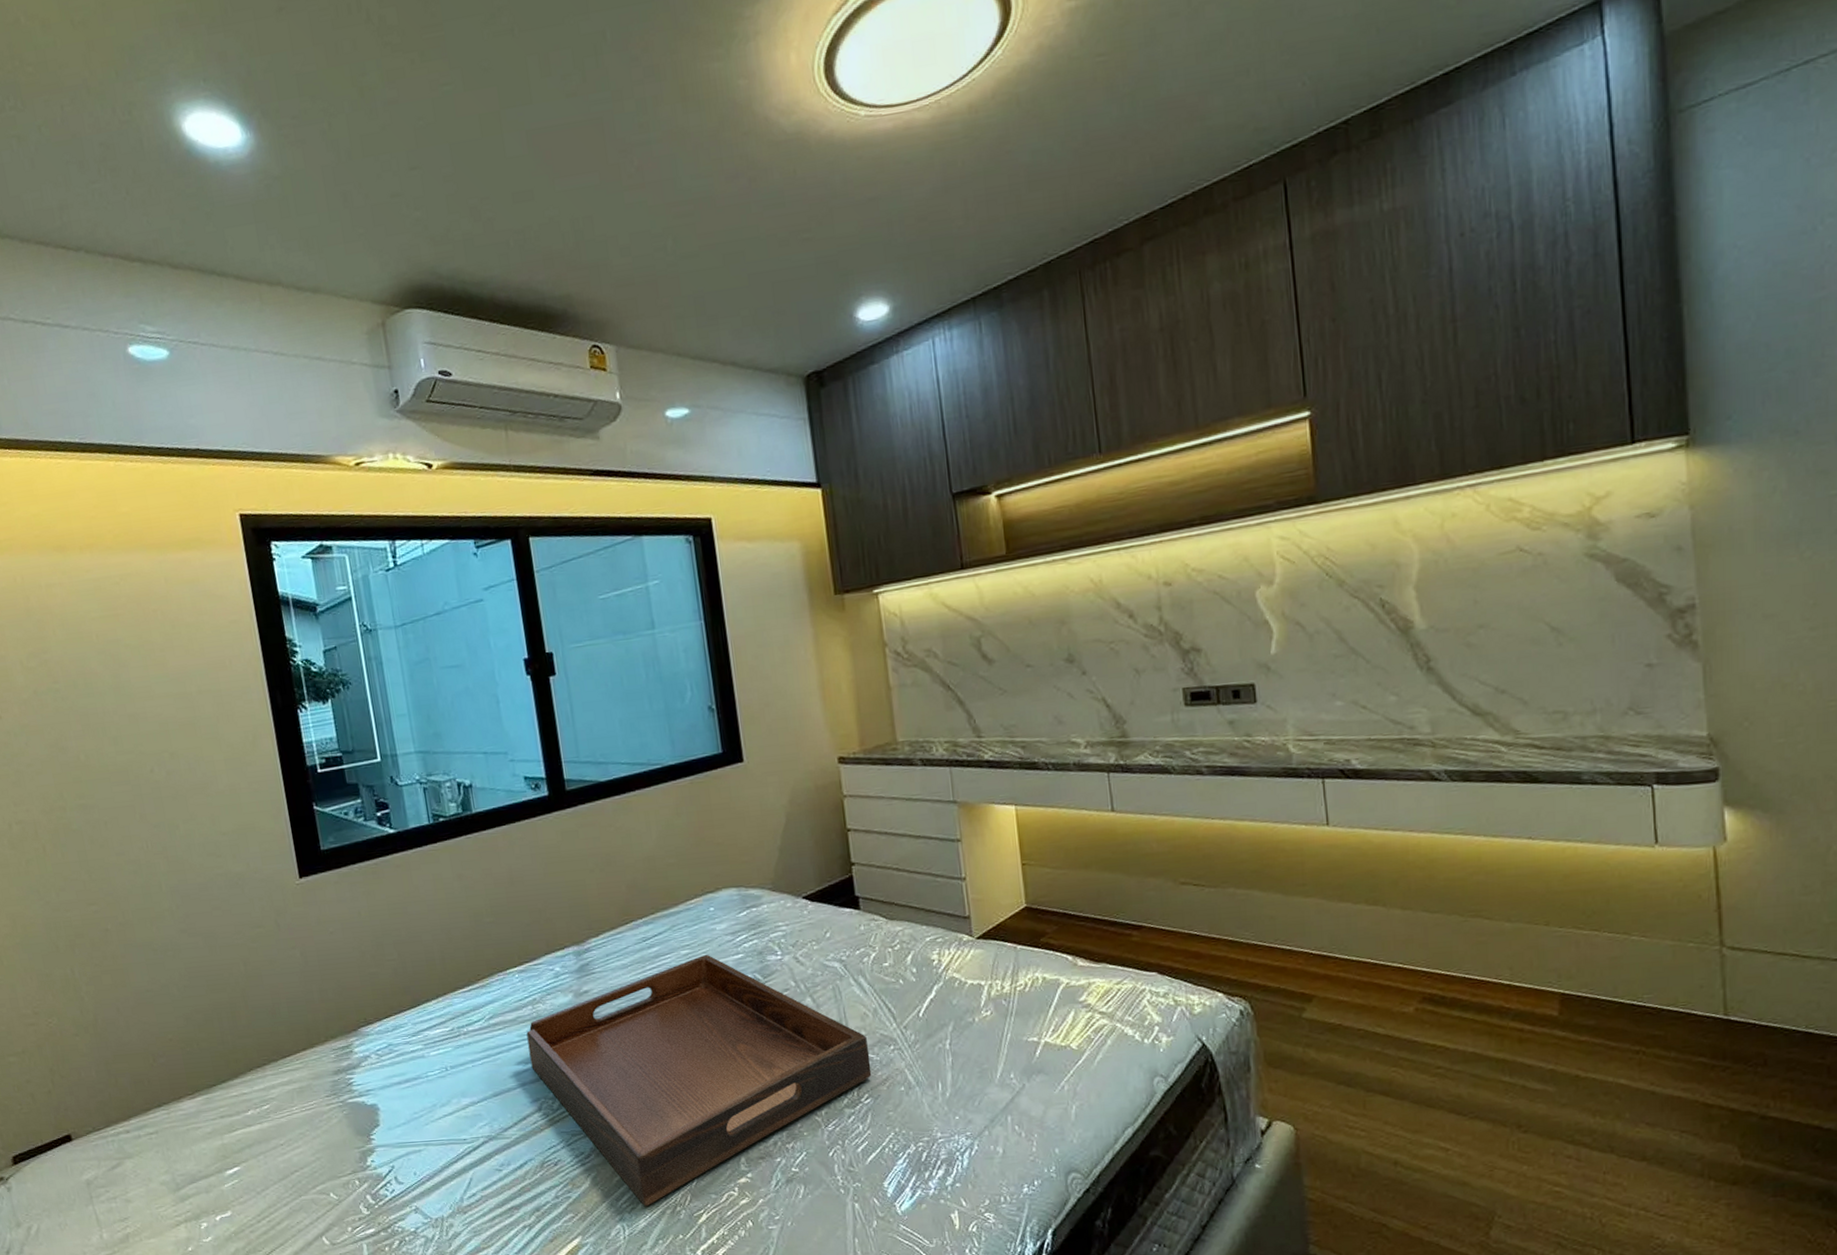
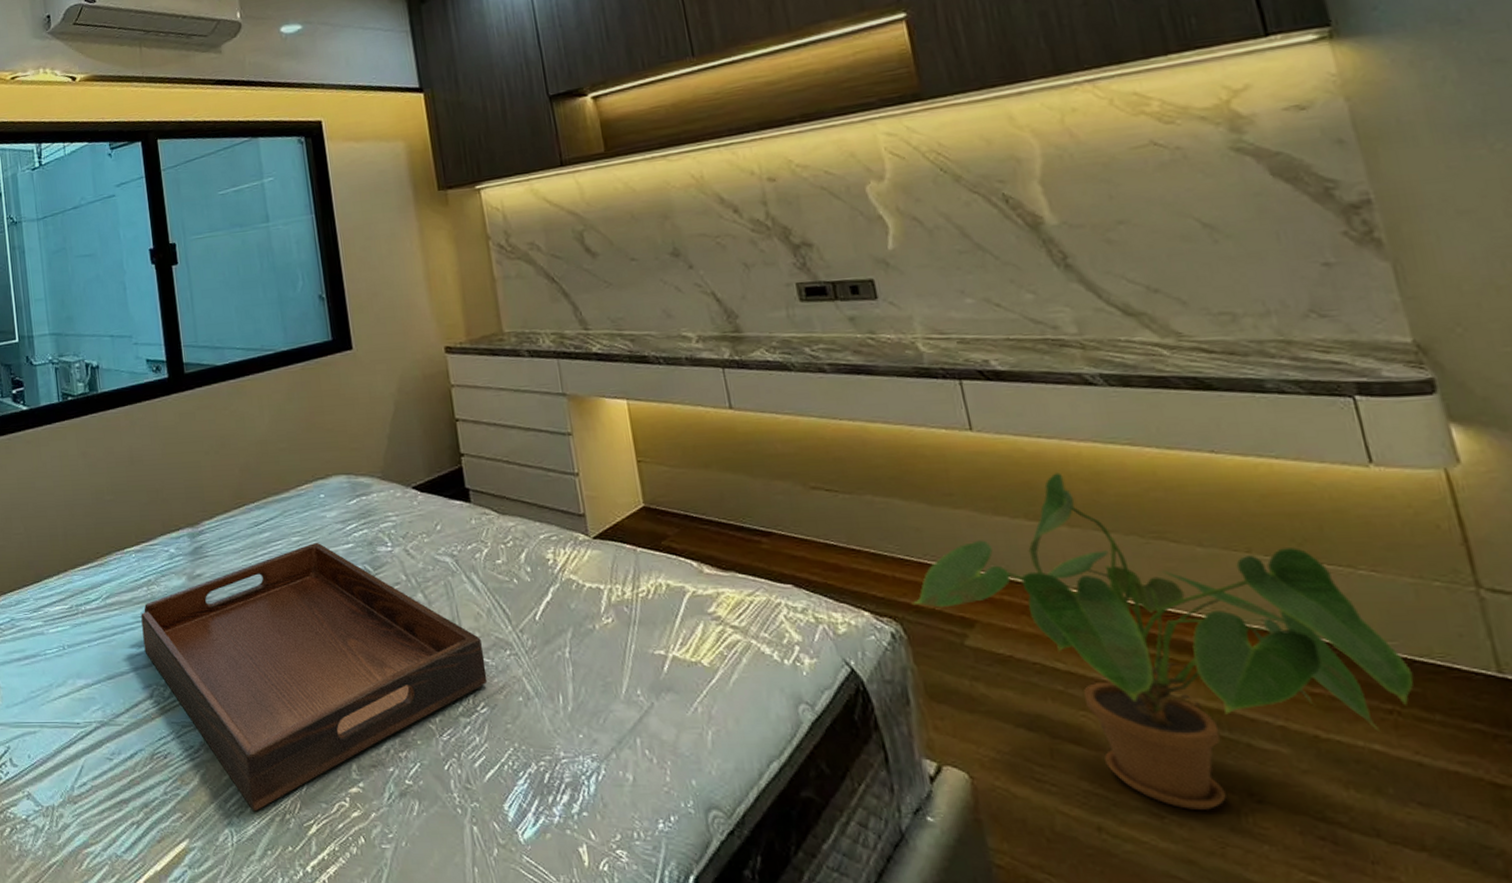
house plant: none [1260,861,1660,1142] -> present [911,472,1414,810]

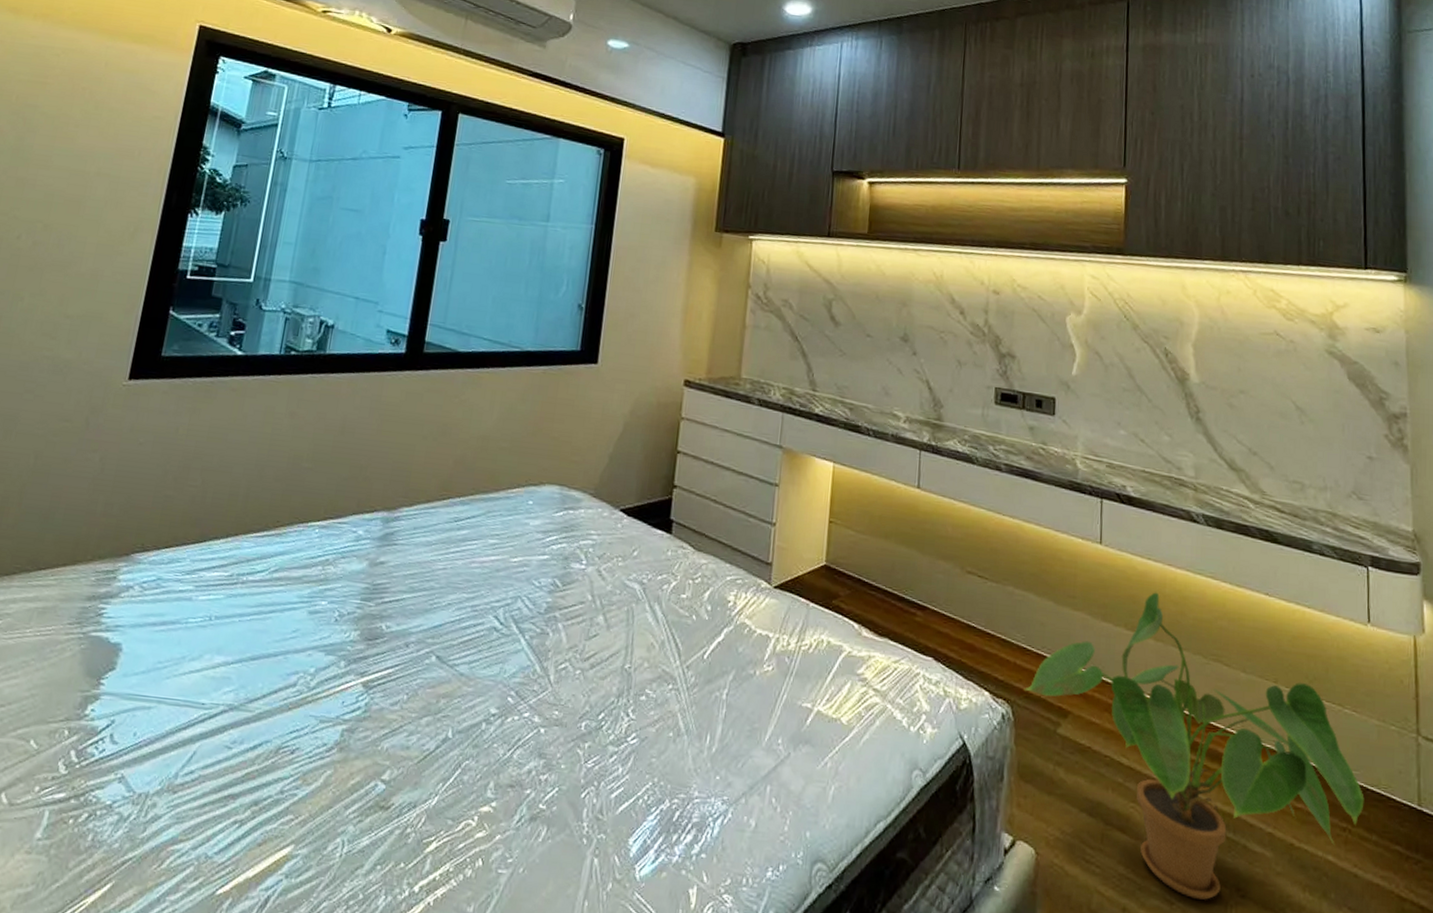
serving tray: present [141,542,488,812] -> none [301,548,649,822]

